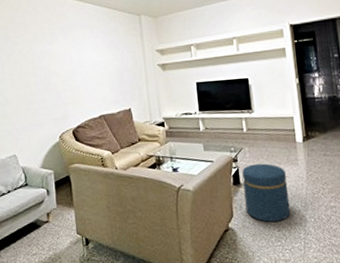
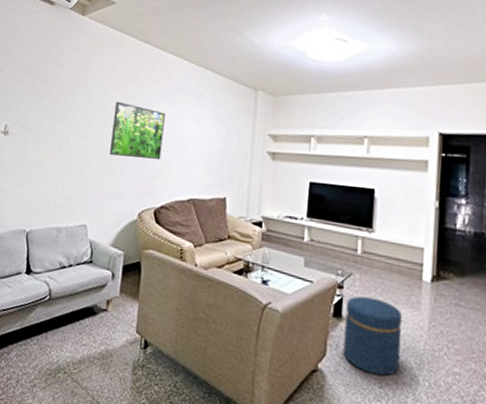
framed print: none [20,45,70,91] -> present [110,101,165,159]

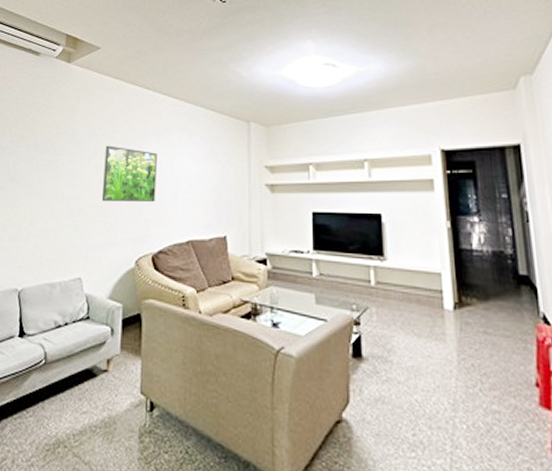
ottoman: present [343,296,402,376] -> none [366,332,432,421]

